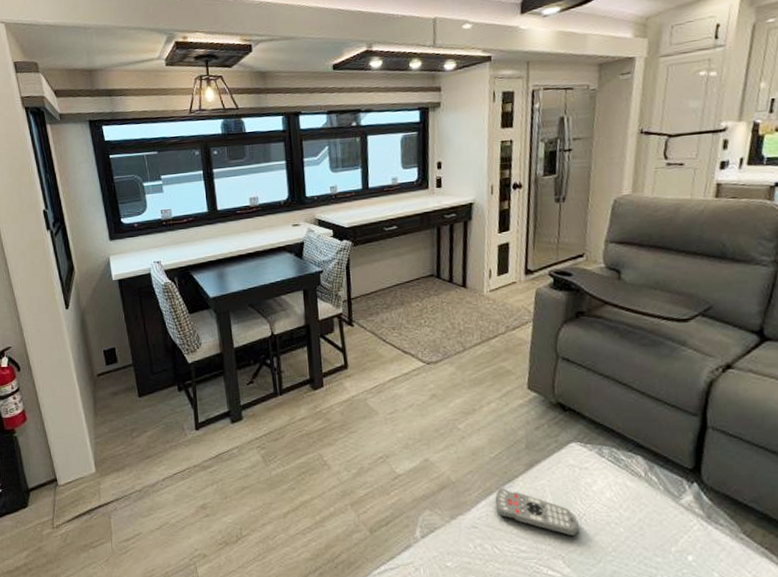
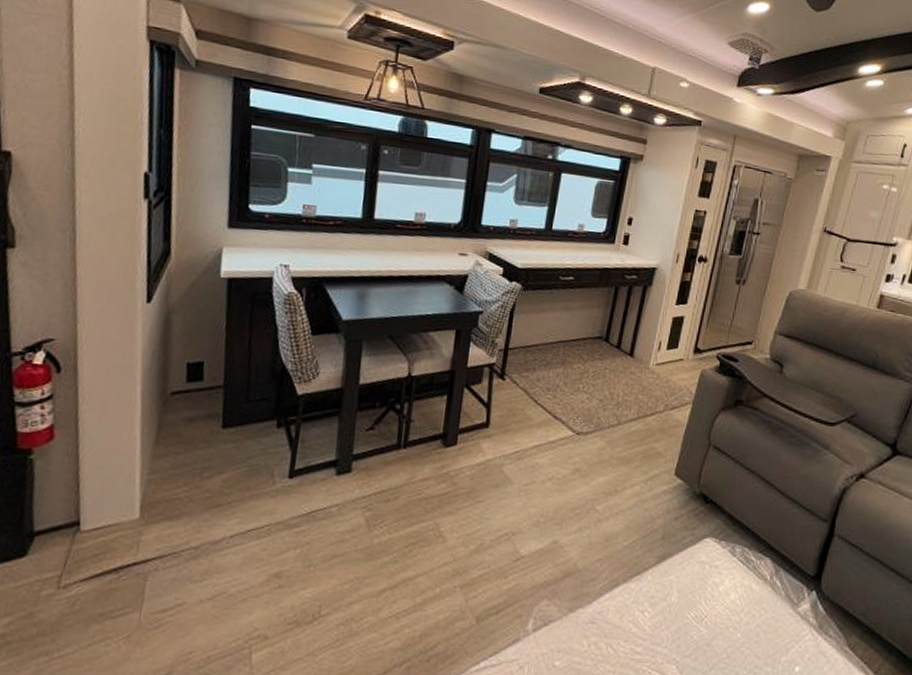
remote control: present [495,487,579,535] -> none [619,580,699,638]

